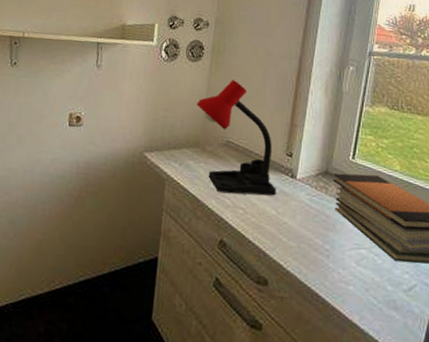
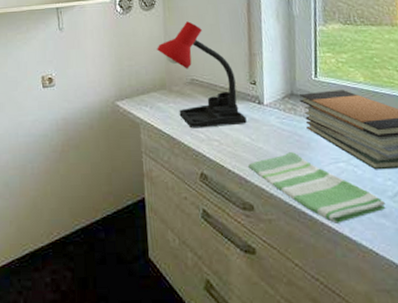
dish towel: none [268,231,398,310] -> present [247,152,386,224]

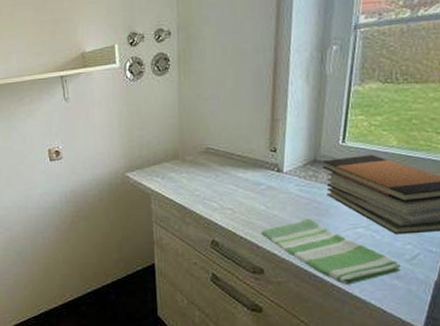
desk lamp: present [157,21,247,129] -> none [170,86,263,198]

